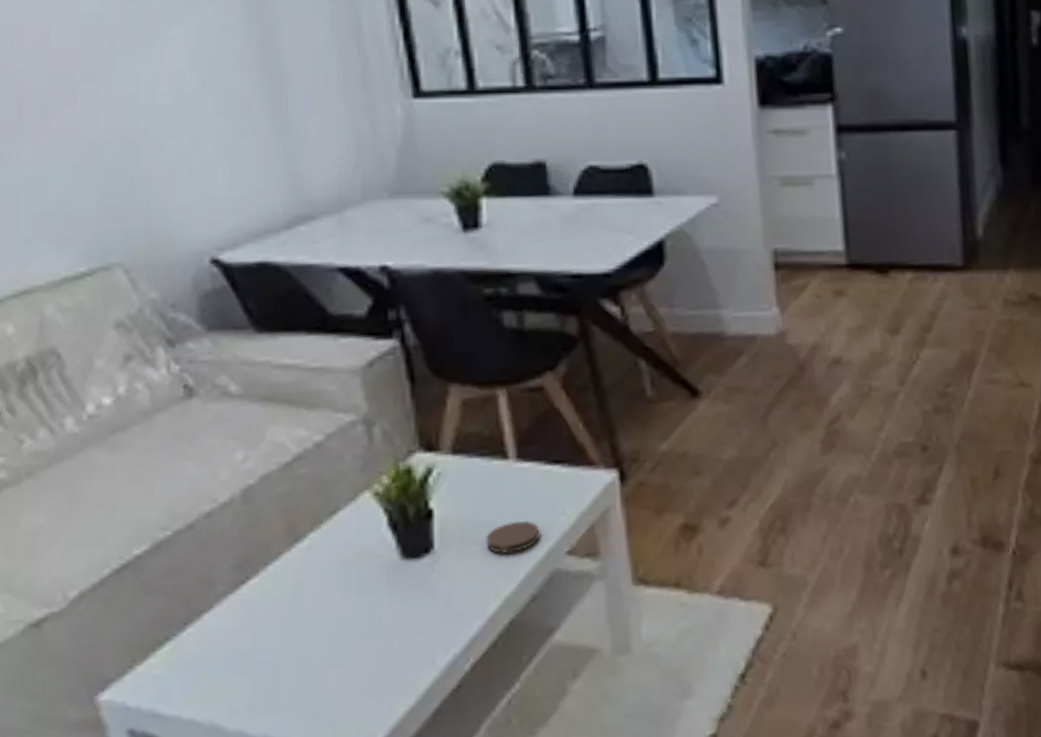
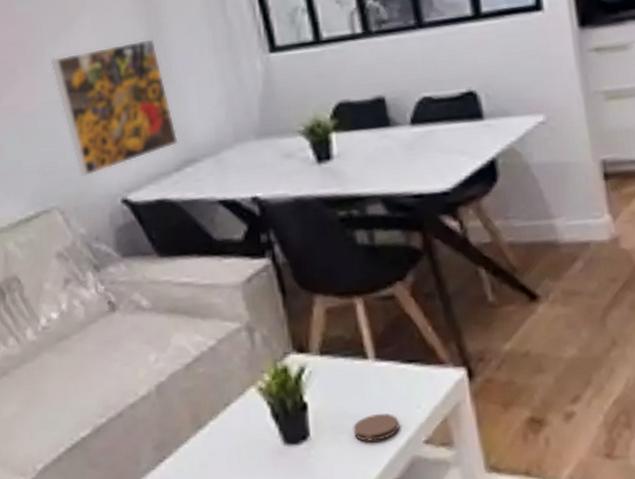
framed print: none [123,64,291,228] -> present [50,38,178,177]

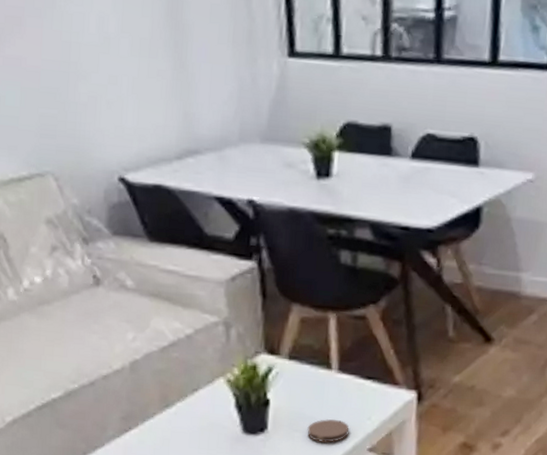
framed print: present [50,38,178,177] -> none [60,13,184,148]

